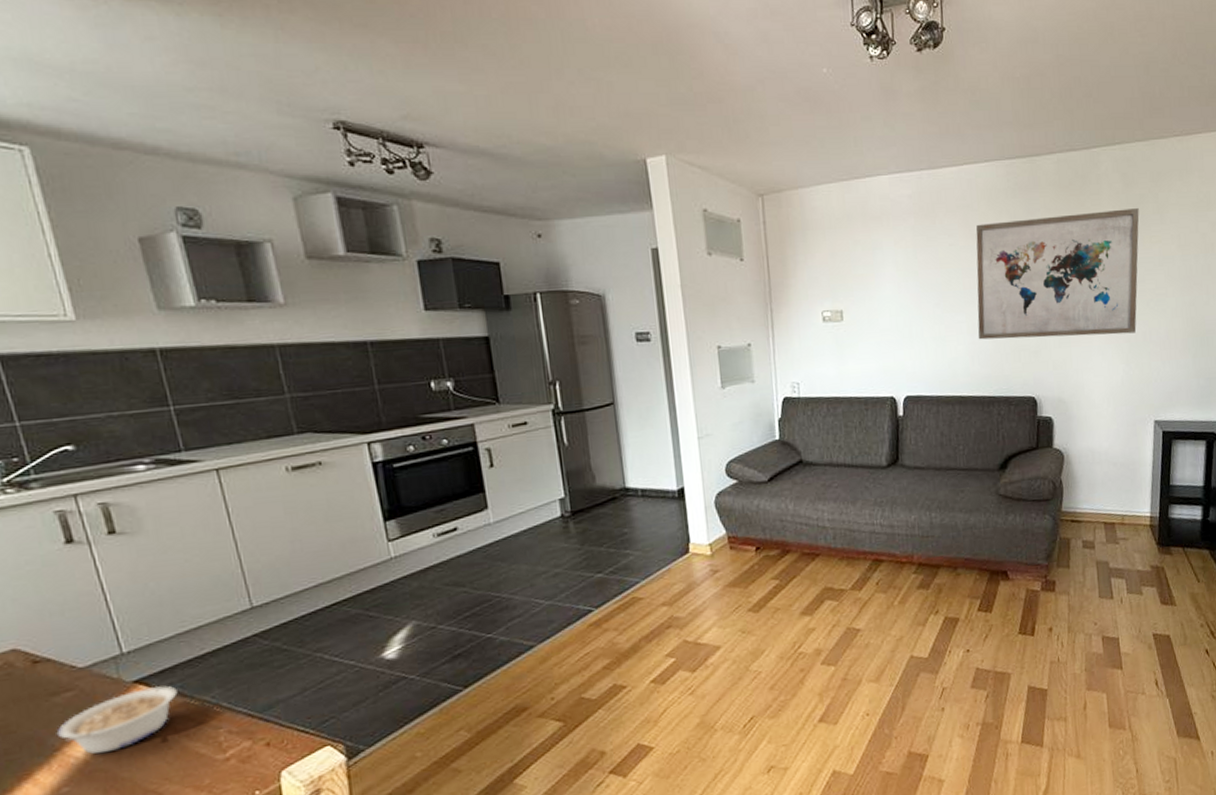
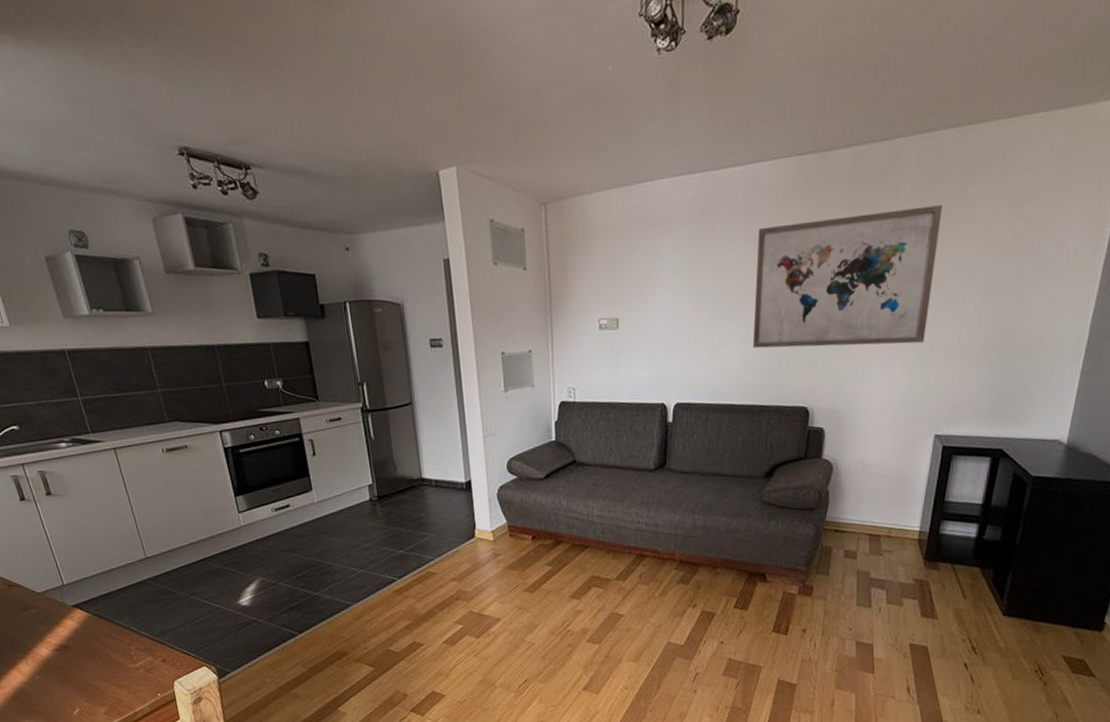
legume: present [56,685,178,754] -> none [28,611,102,655]

